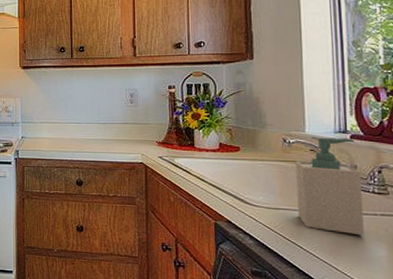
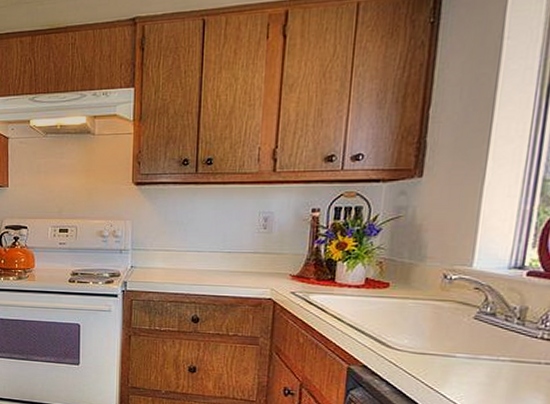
soap bottle: present [295,136,365,236] -> none [447,272,532,386]

